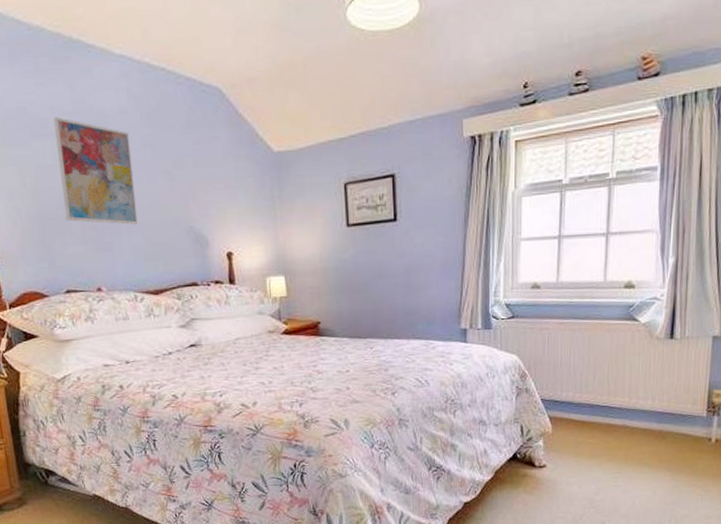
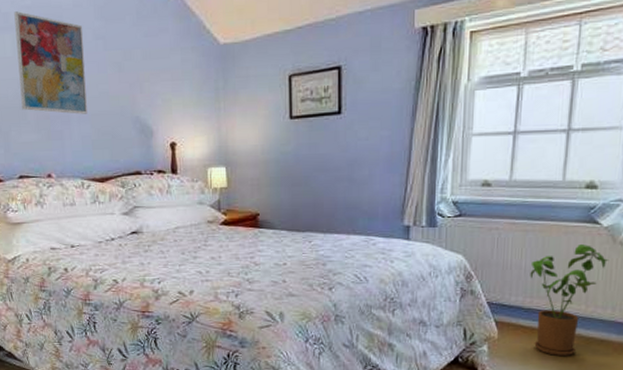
house plant: none [578,341,648,446] -> present [530,245,609,356]

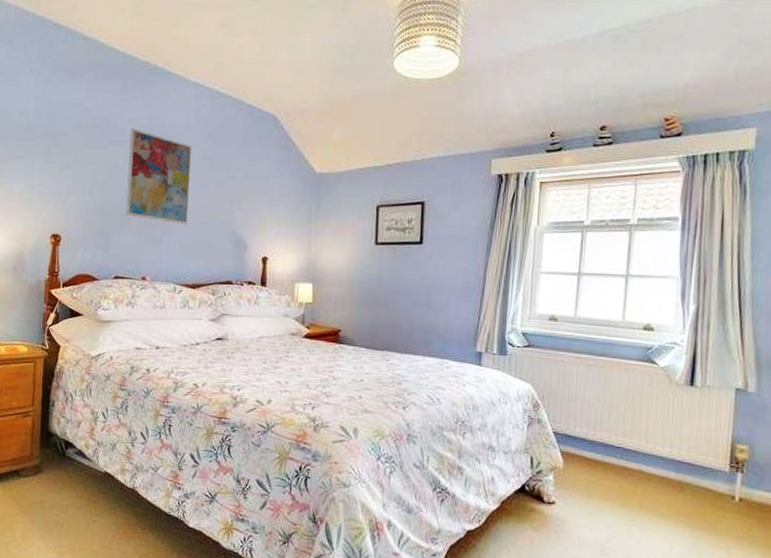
house plant: present [530,245,609,356] -> none [593,382,666,491]

